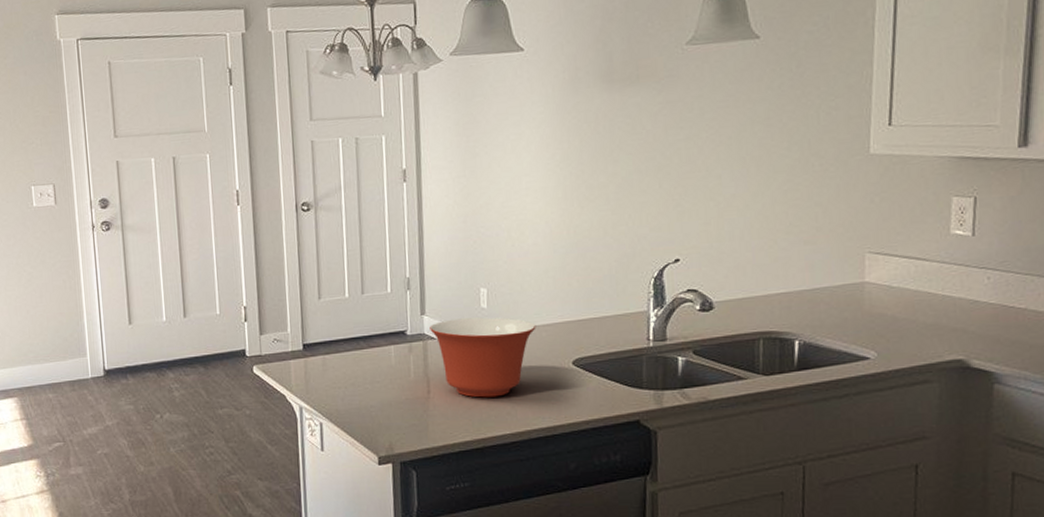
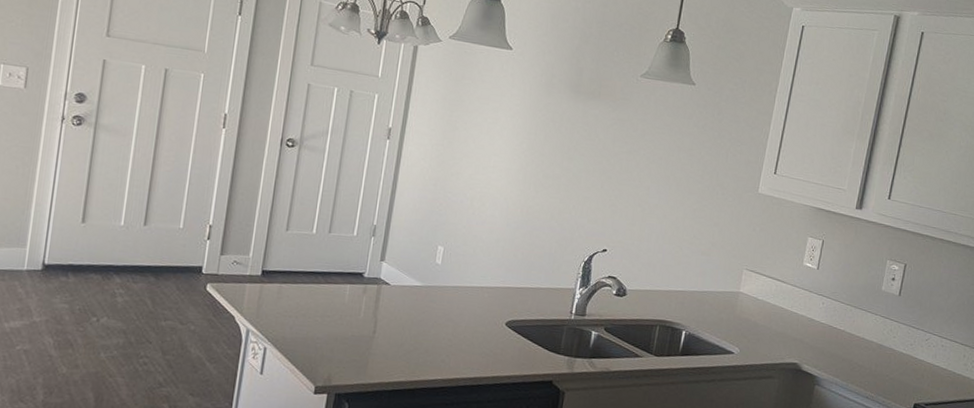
mixing bowl: present [430,317,536,398] -> none [386,269,481,345]

